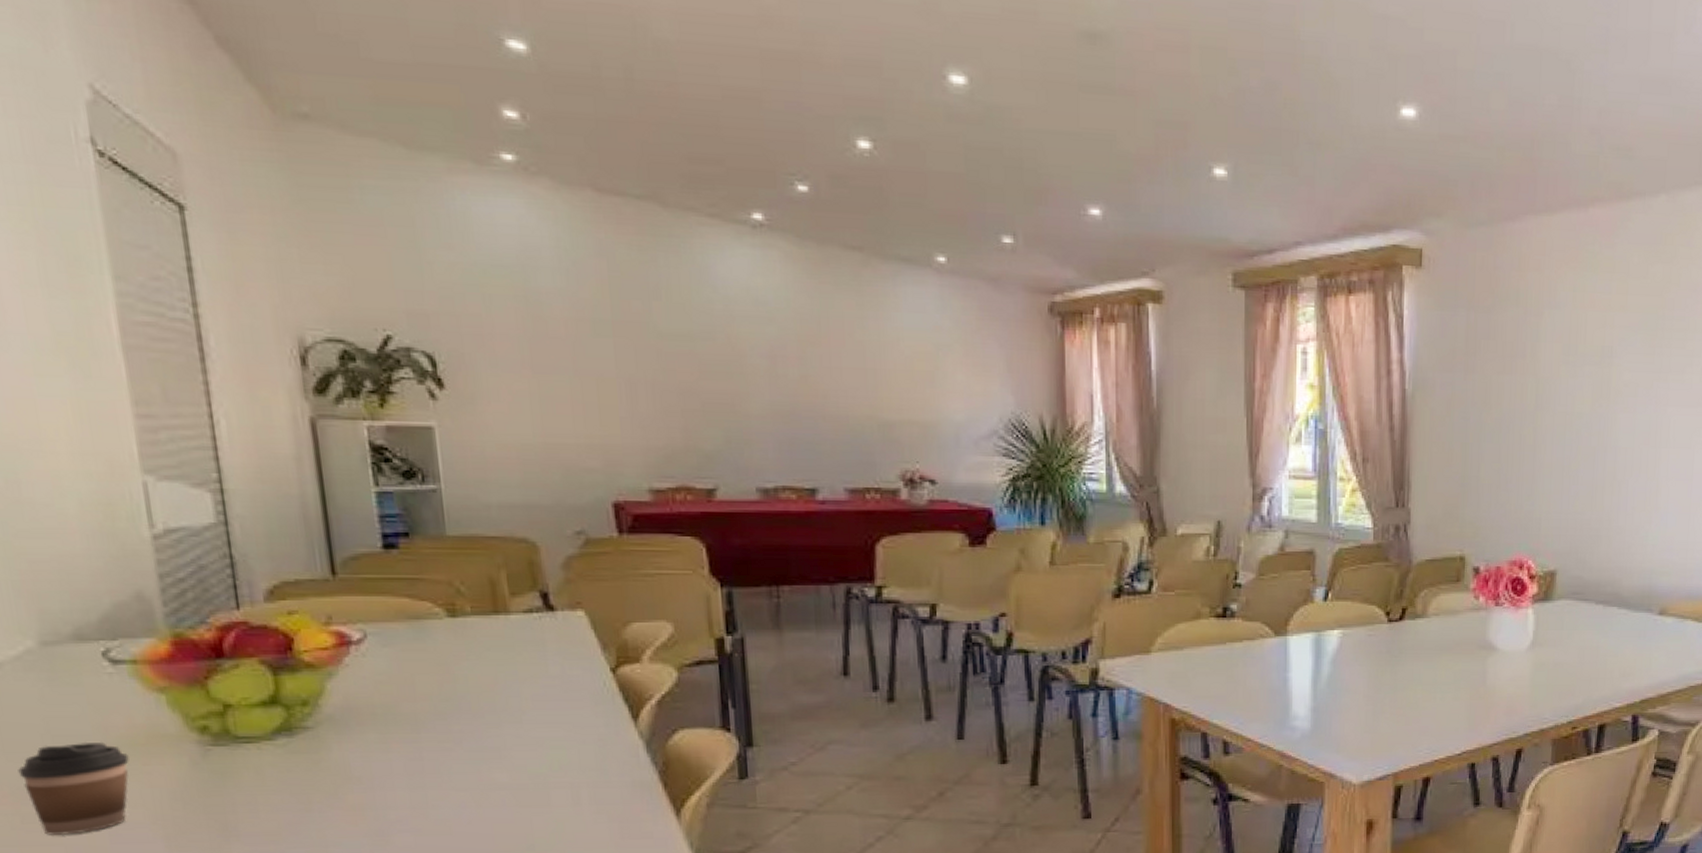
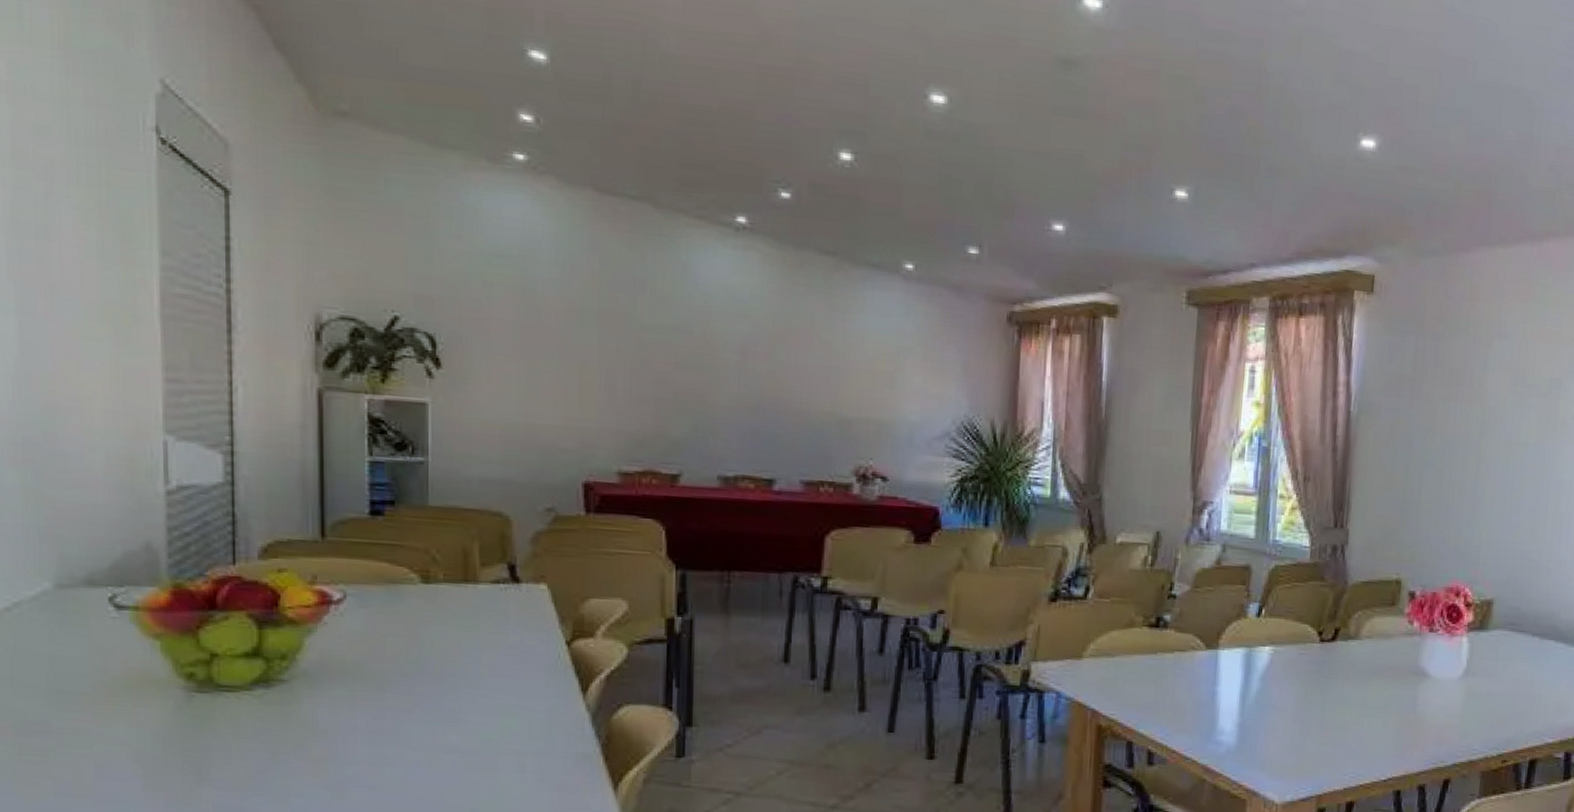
coffee cup: present [18,741,129,837] -> none [22,680,121,769]

